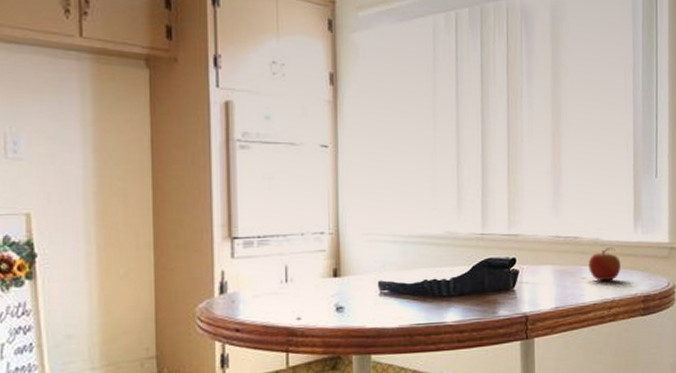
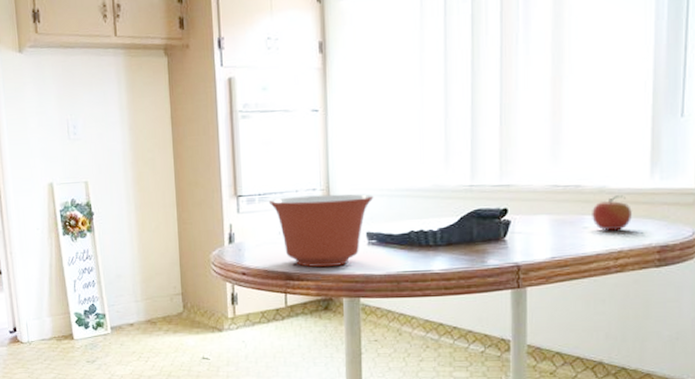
mixing bowl: none [269,239,386,321] -> present [268,193,374,268]

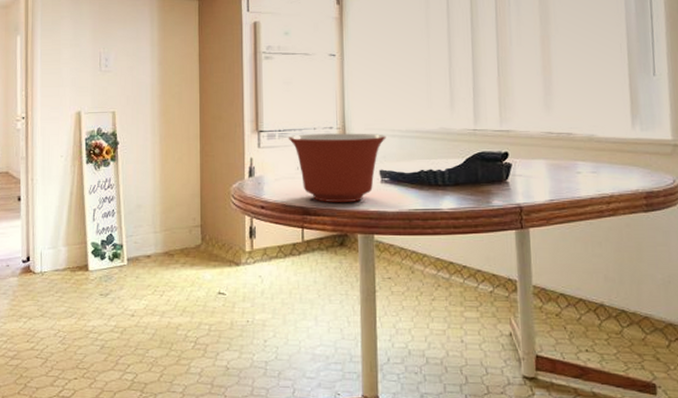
fruit: present [592,195,632,231] -> none [583,144,619,177]

